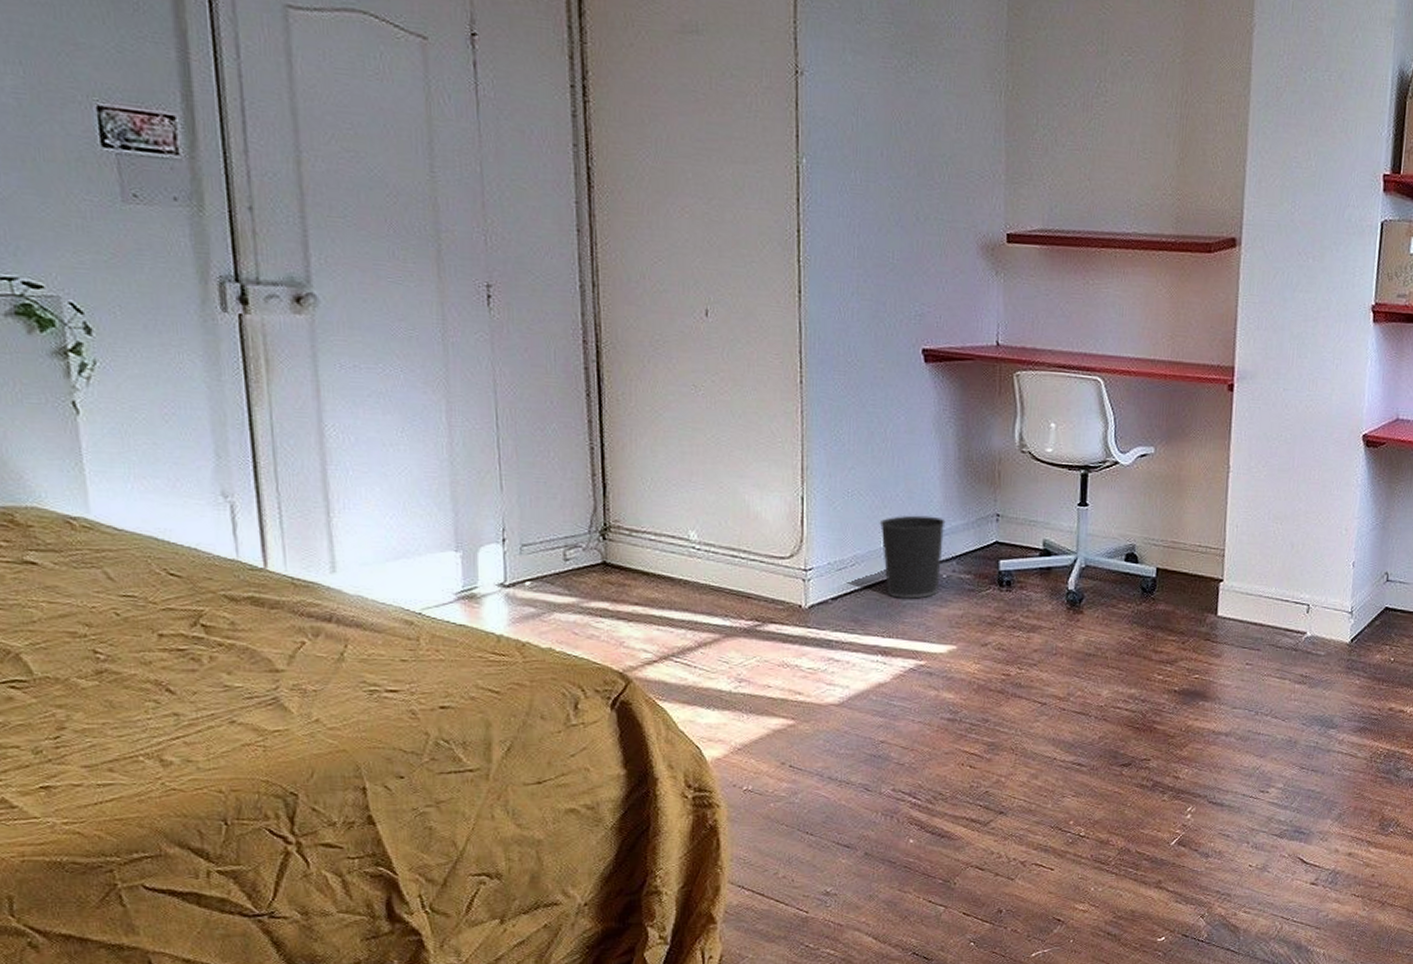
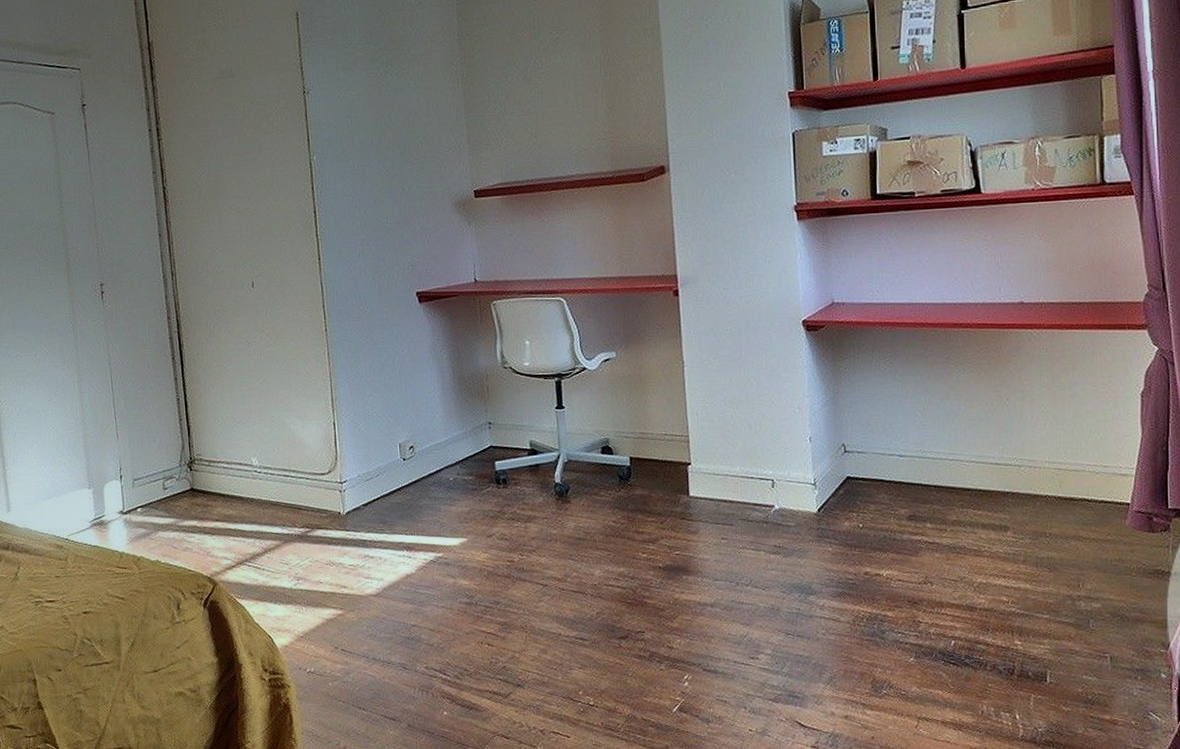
wastebasket: present [879,515,946,599] -> none [395,429,448,501]

